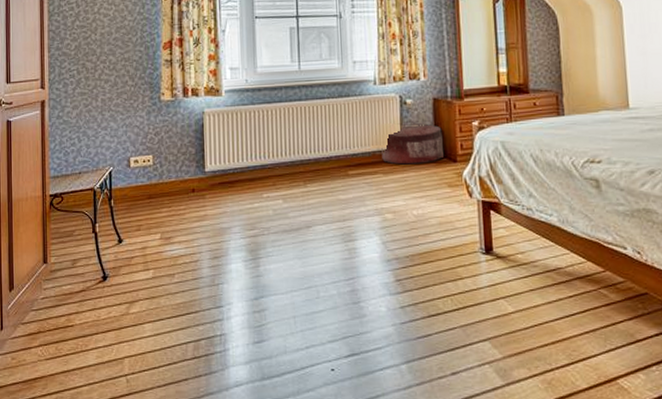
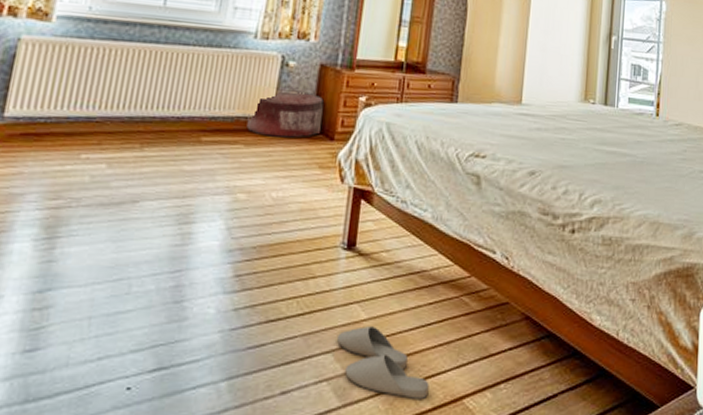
slippers: none [490,318,583,379] -> present [336,326,429,399]

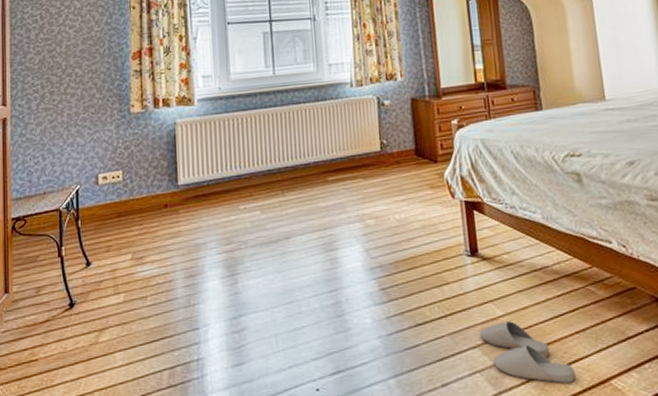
pouf: present [247,89,324,138] -> none [360,125,425,168]

